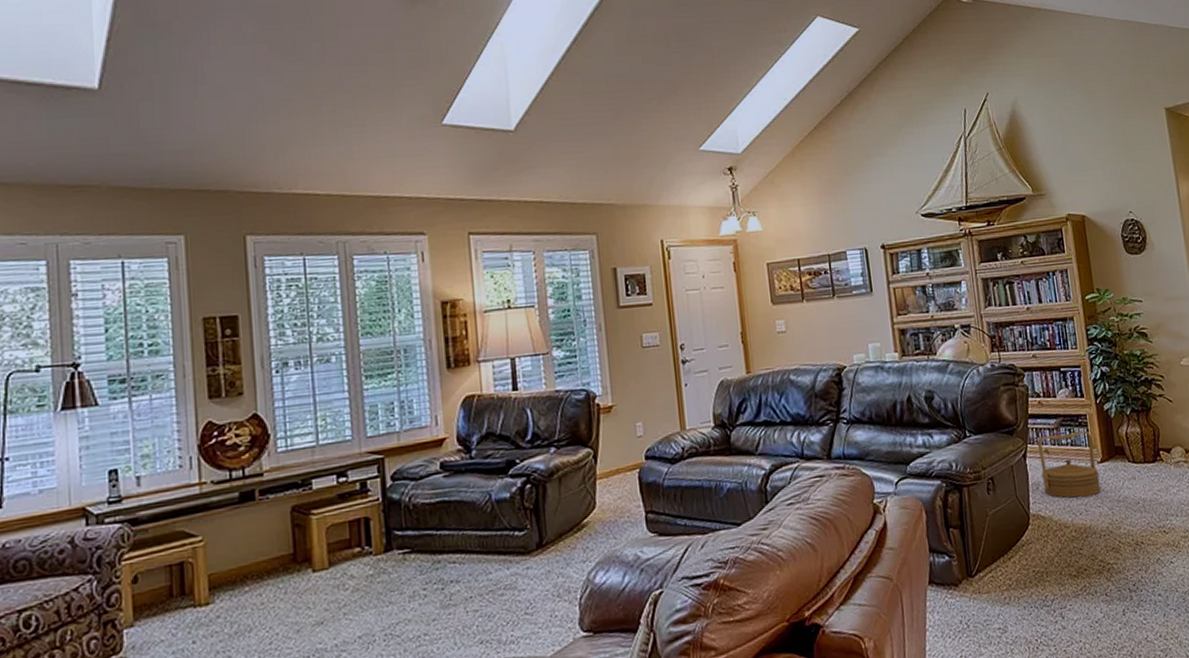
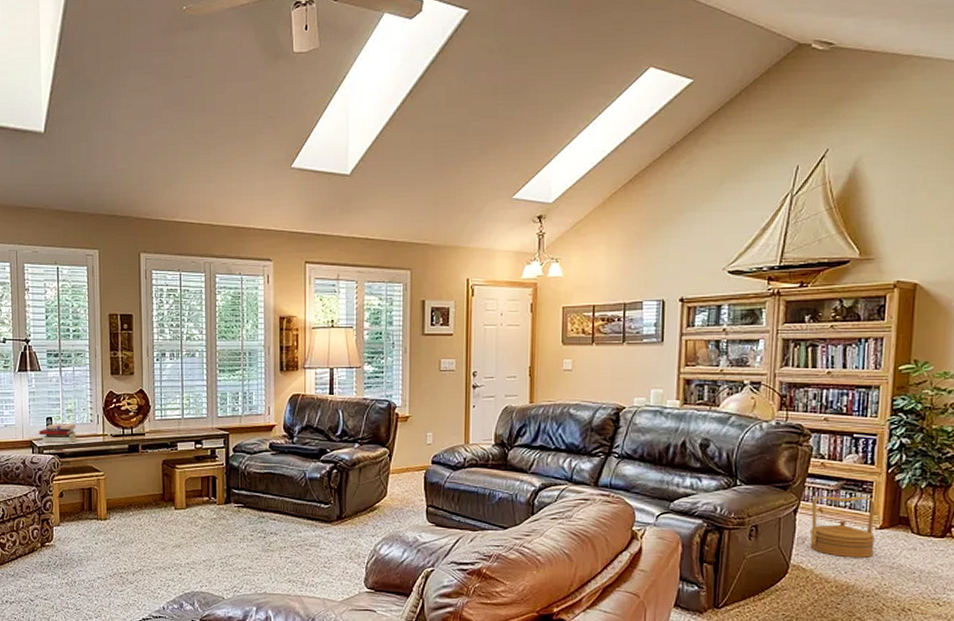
books: none [97,473,159,508] -> present [39,423,77,444]

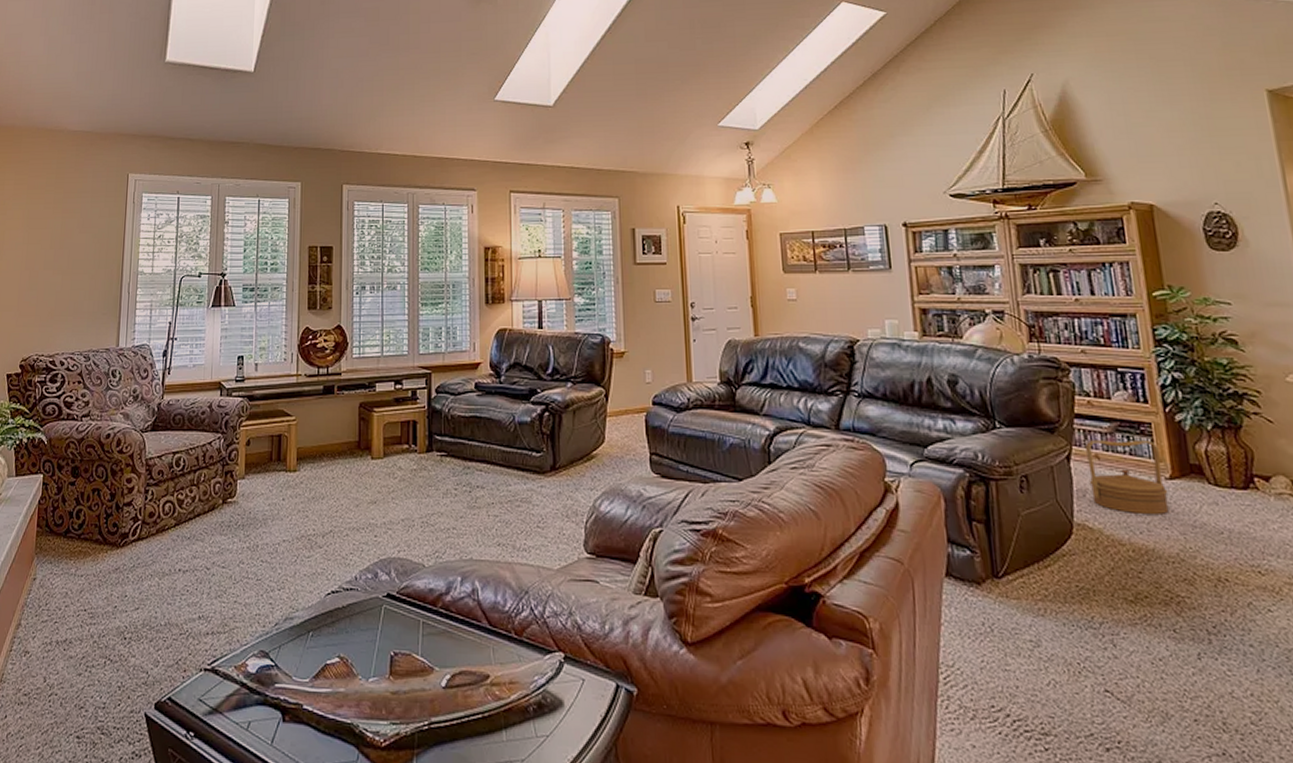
books: present [39,423,77,444] -> none [229,363,269,385]

